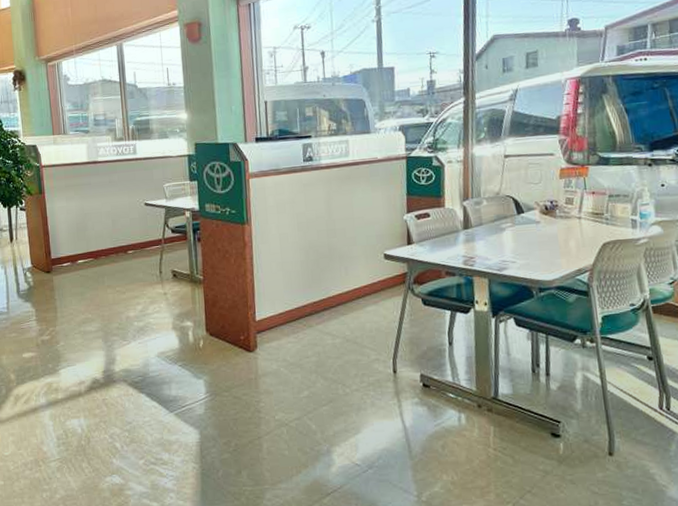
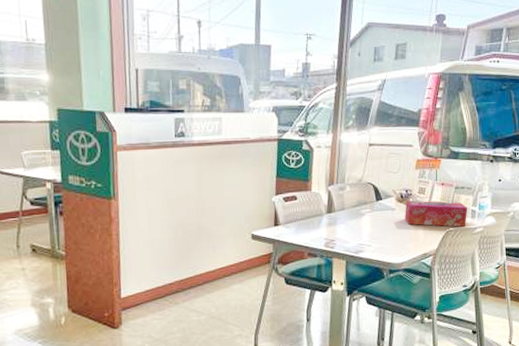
tissue box: none [551,211,627,239] -> present [405,200,468,228]

